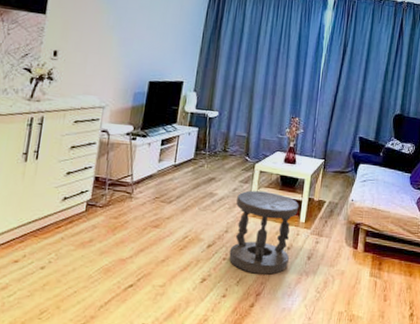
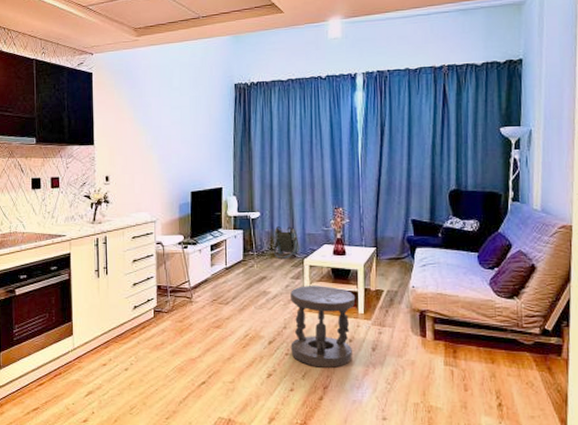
backpack: none [226,128,253,162] -> present [273,226,299,259]

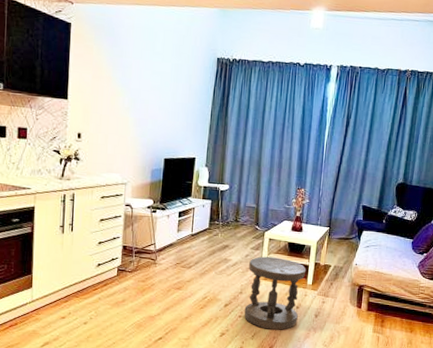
backpack: present [273,226,299,259] -> none [237,200,262,231]

